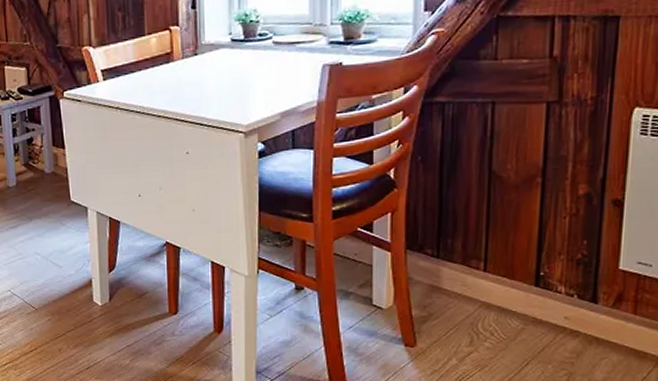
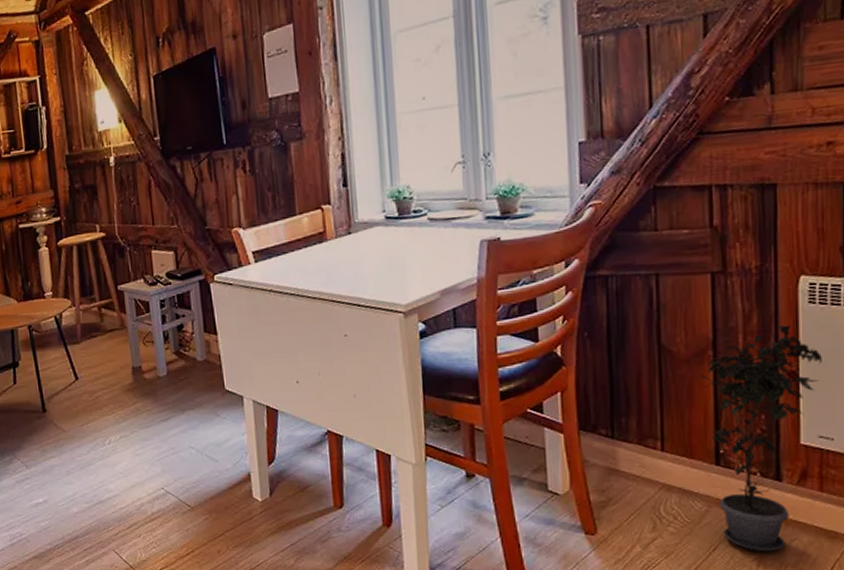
potted plant: none [523,155,648,369] -> present [696,325,822,552]

